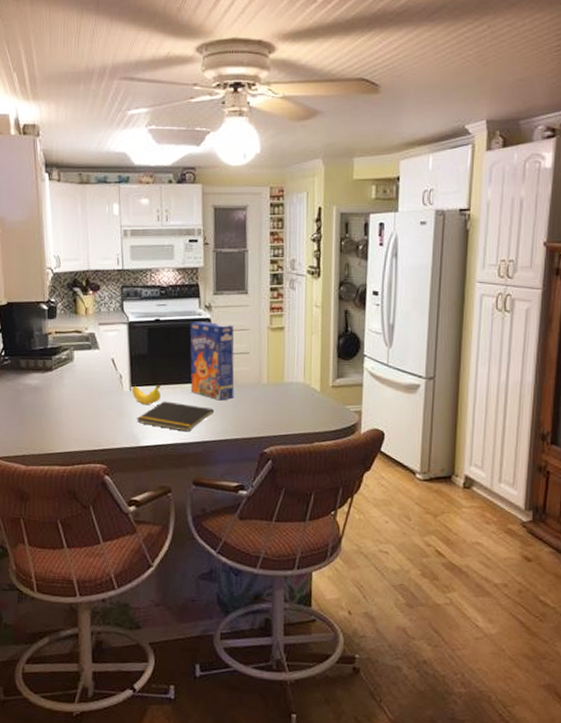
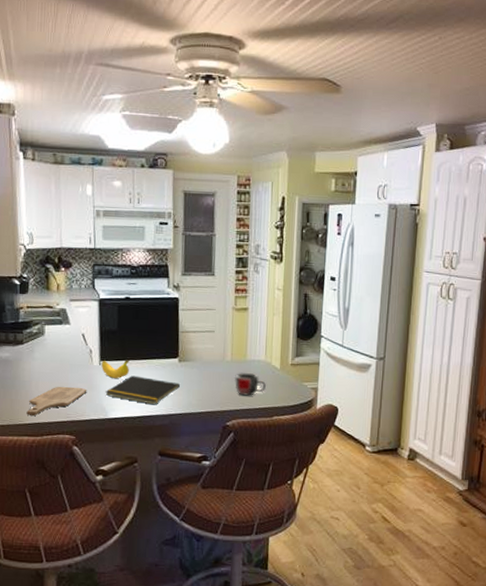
cutting board: none [57,413,118,444] -> present [26,386,87,416]
cereal box: present [189,322,234,401] -> none [158,300,201,376]
mug: none [271,396,305,421] -> present [234,373,266,396]

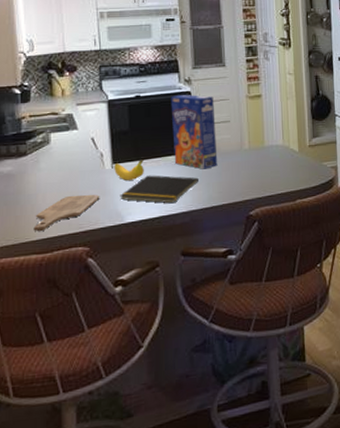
cereal box: none [158,300,201,376] -> present [171,95,218,169]
mug: present [234,373,266,396] -> none [253,159,286,183]

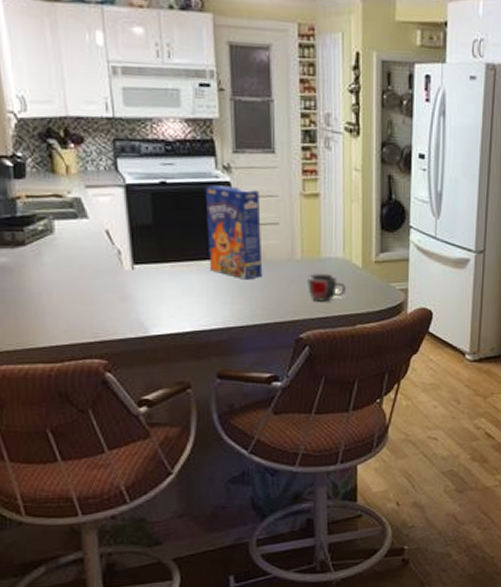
cutting board: present [33,194,100,231] -> none [38,298,119,337]
banana: present [114,159,145,180] -> none [135,262,173,286]
notepad: present [120,175,198,204] -> none [142,281,239,317]
mug: none [253,159,286,183] -> present [306,274,346,302]

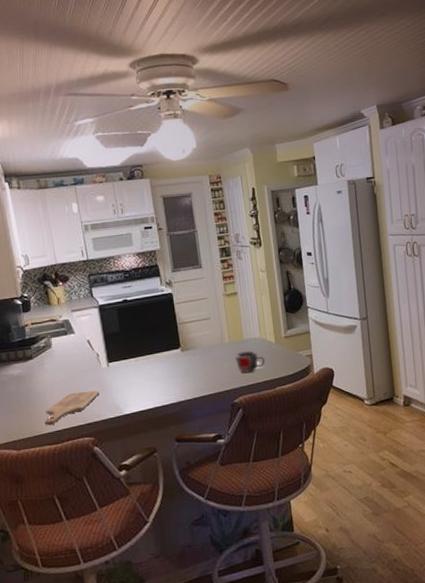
cutting board: none [38,298,119,337] -> present [45,390,100,425]
cereal box: present [205,185,263,280] -> none [154,296,202,364]

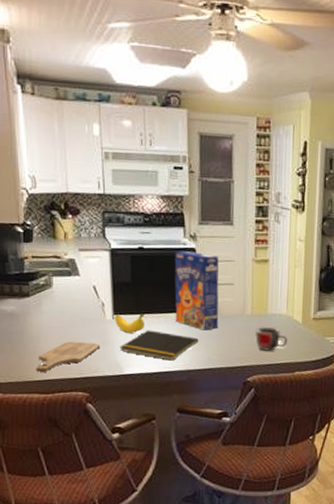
banana: none [109,357,136,377] -> present [115,313,146,333]
notepad: none [117,371,186,396] -> present [119,330,198,361]
cereal box: none [154,296,202,364] -> present [174,251,219,331]

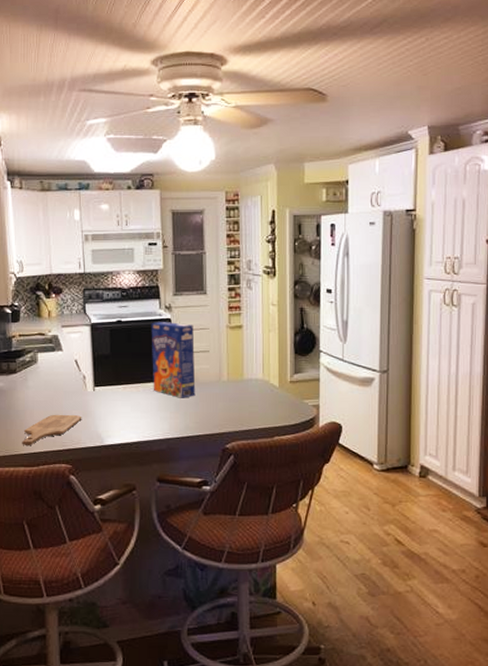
banana: present [115,313,146,333] -> none [96,384,125,404]
notepad: present [119,330,198,361] -> none [100,400,176,430]
mug: present [254,327,287,351] -> none [231,393,265,416]

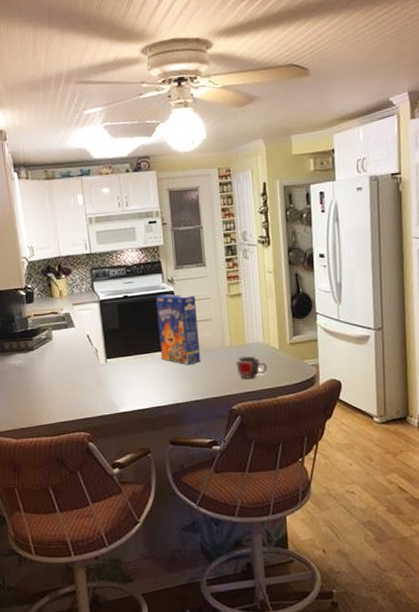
cutting board: present [22,414,82,445] -> none [43,385,97,417]
mug: none [231,393,265,416] -> present [235,356,267,379]

